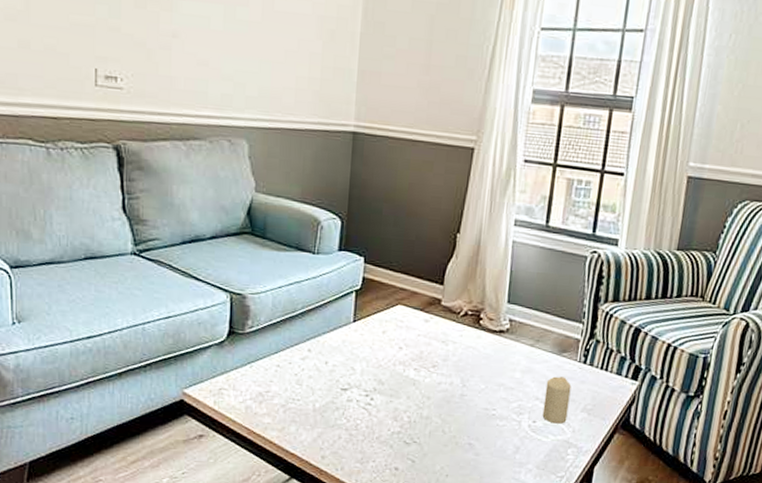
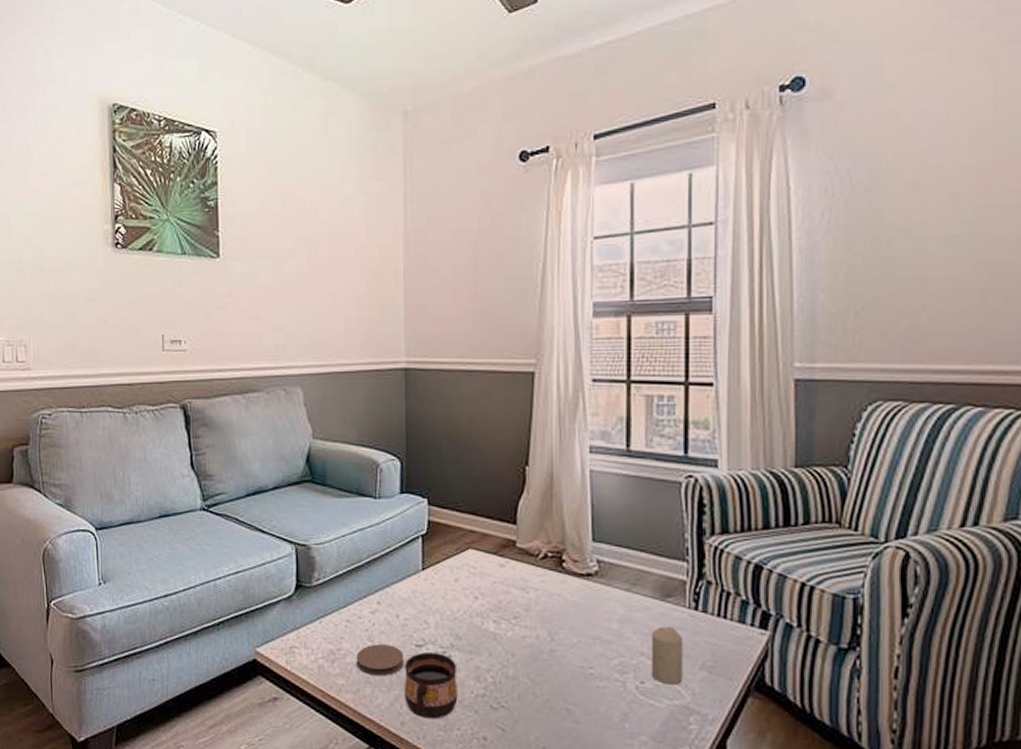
coaster: none [283,387,330,416] -> present [356,644,405,676]
cup: none [326,394,377,453] -> present [403,651,458,720]

